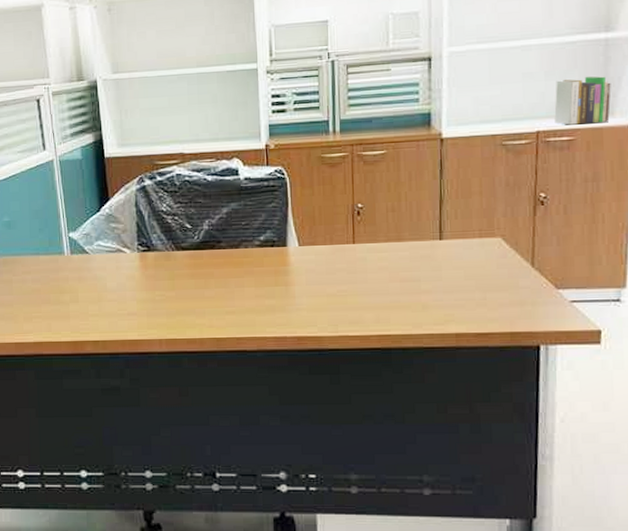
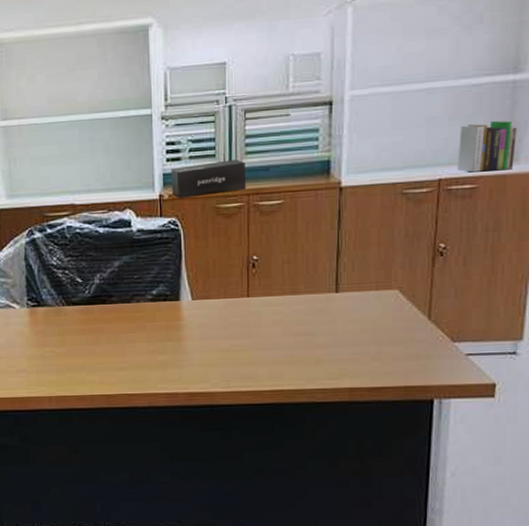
box: none [276,111,349,149] -> present [171,159,246,200]

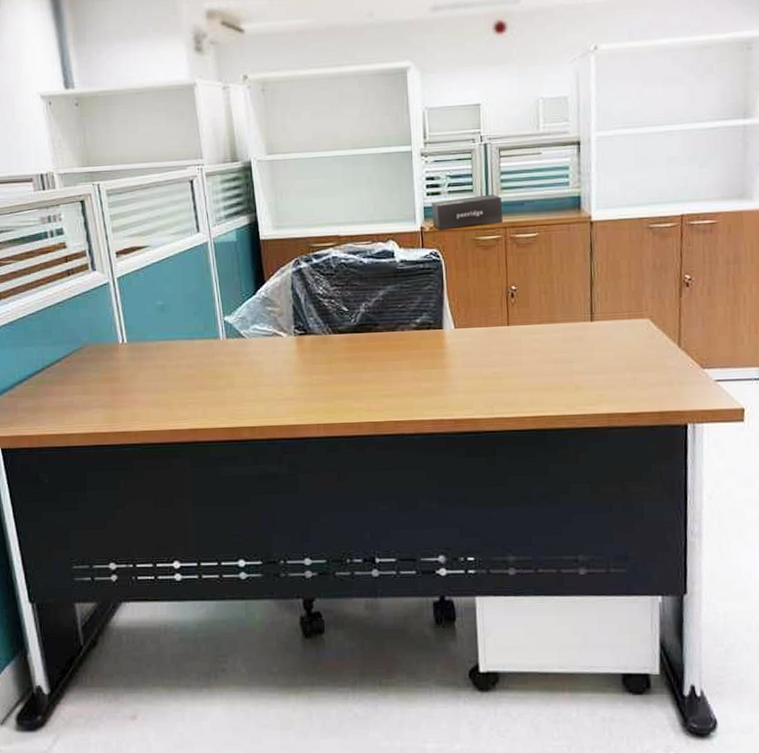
books: present [457,120,517,173] -> none [697,161,750,209]

